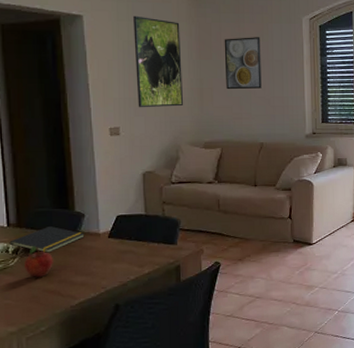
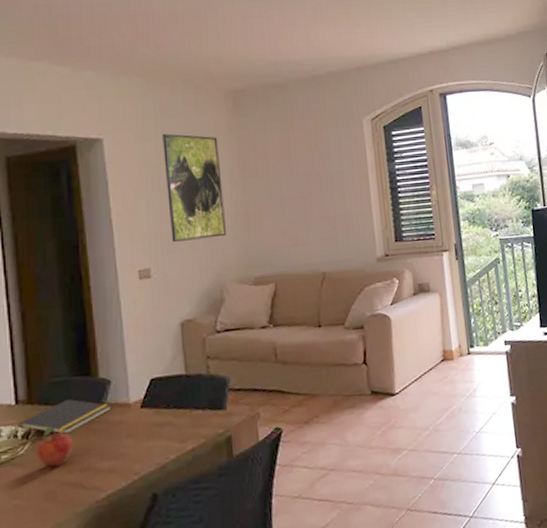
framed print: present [224,37,262,90] -> none [271,146,320,212]

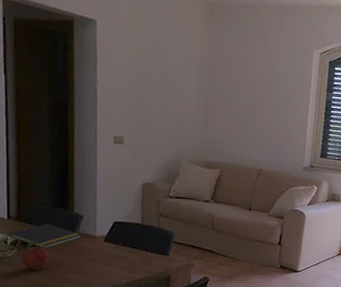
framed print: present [162,133,226,242] -> none [143,27,192,124]

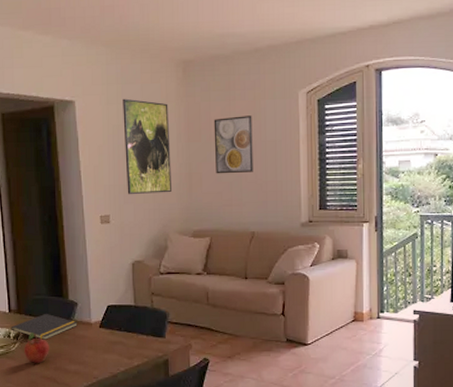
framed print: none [143,27,192,124] -> present [123,98,171,194]
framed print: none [231,62,270,116] -> present [213,115,253,174]

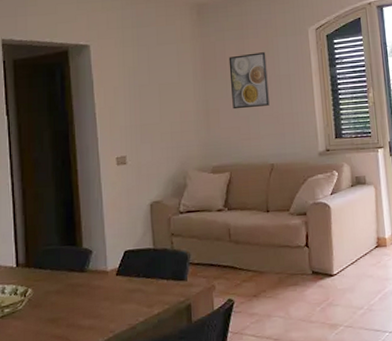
notepad: present [10,314,78,340] -> none [18,265,92,294]
fruit: present [24,332,49,363] -> none [33,287,61,322]
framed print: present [123,98,171,194] -> none [138,40,189,134]

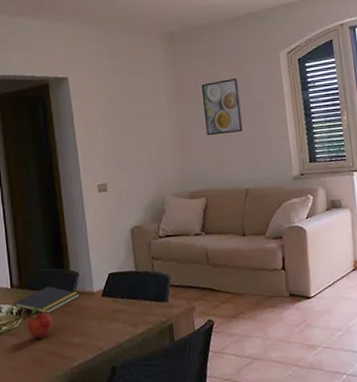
notepad: none [18,265,92,294] -> present [13,286,80,314]
fruit: none [33,287,61,322] -> present [27,307,53,339]

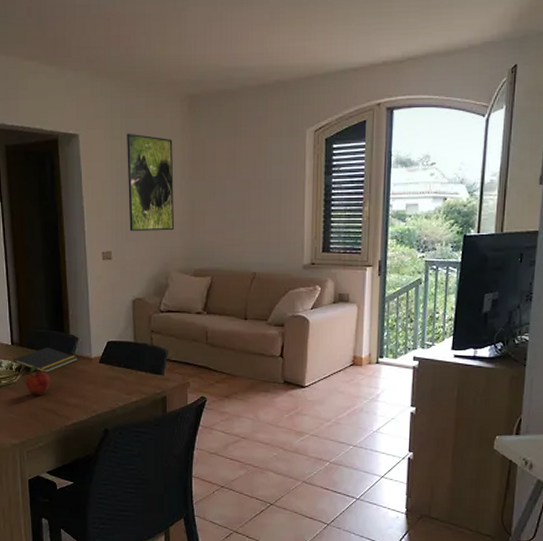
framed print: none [113,71,165,162] -> present [127,133,174,231]
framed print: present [201,78,243,136] -> none [218,153,258,213]

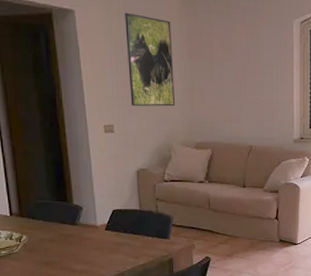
notepad: present [13,348,78,373] -> none [12,217,83,242]
fruit: present [26,365,50,395] -> none [28,235,55,264]

